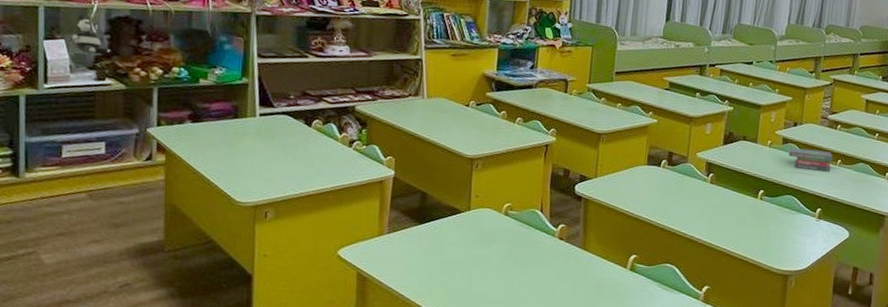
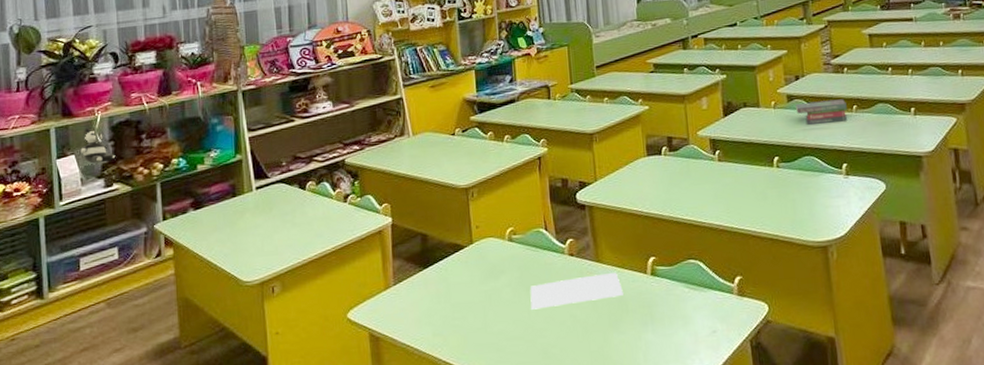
paper sheet: none [515,258,603,284] -> present [530,272,625,310]

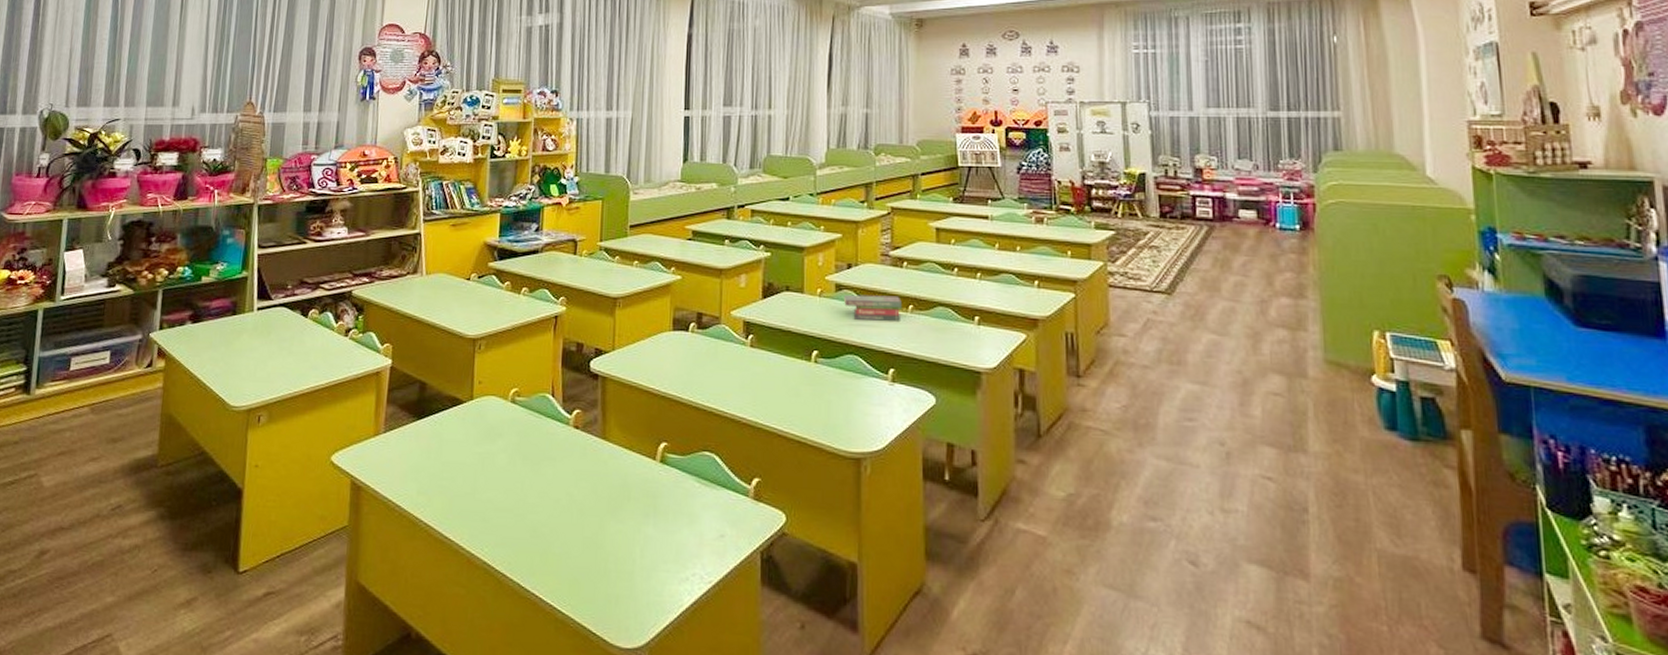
stuffed animal: present [78,128,116,164] -> none [87,223,123,262]
paper sheet: present [530,272,625,310] -> none [525,452,628,482]

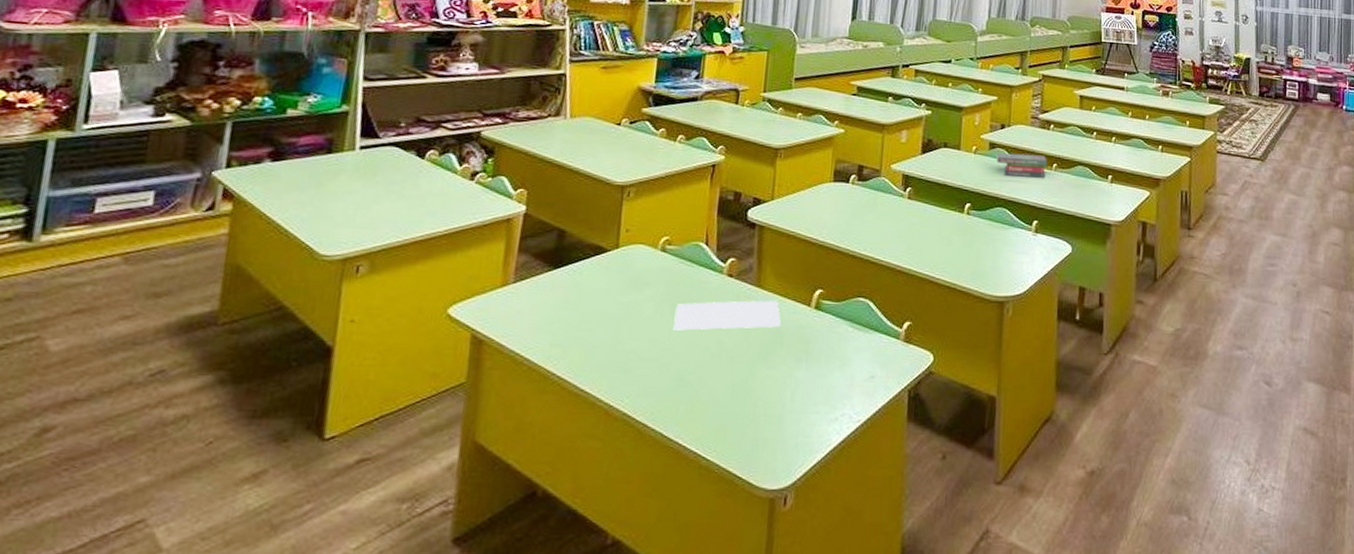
paper sheet: none [525,452,628,482] -> present [673,300,782,331]

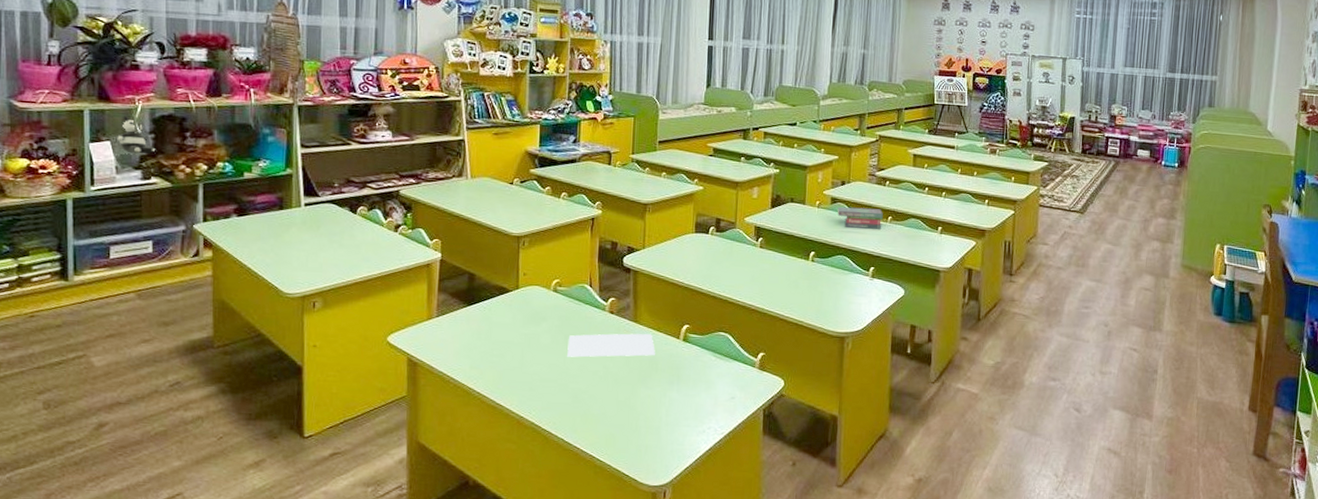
stuffed animal: none [124,40,177,87] -> present [114,116,156,155]

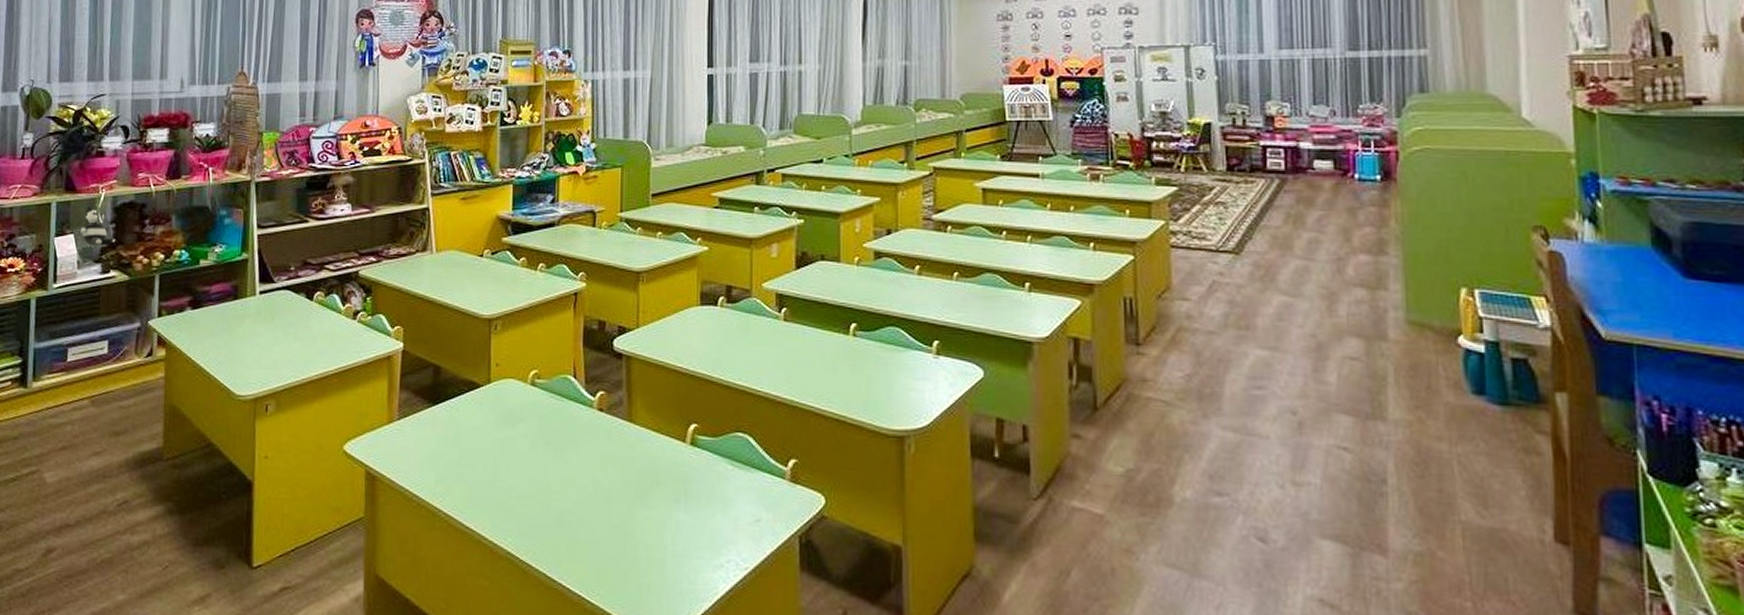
paper sheet: present [567,333,656,358] -> none [548,435,657,468]
books: present [837,206,884,230] -> none [882,262,948,291]

